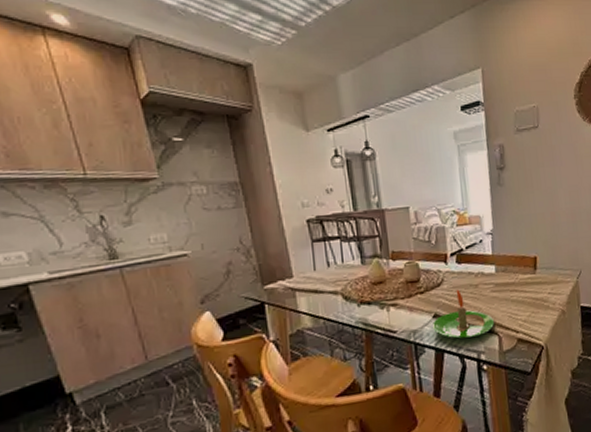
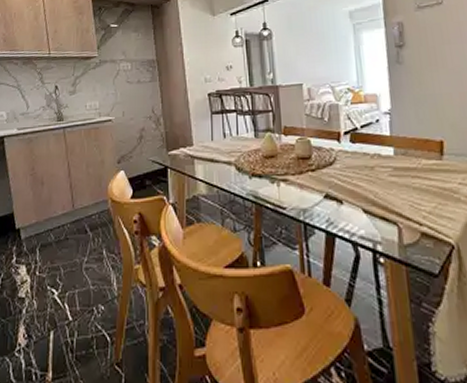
candle: present [431,289,494,339] -> none [322,170,392,224]

